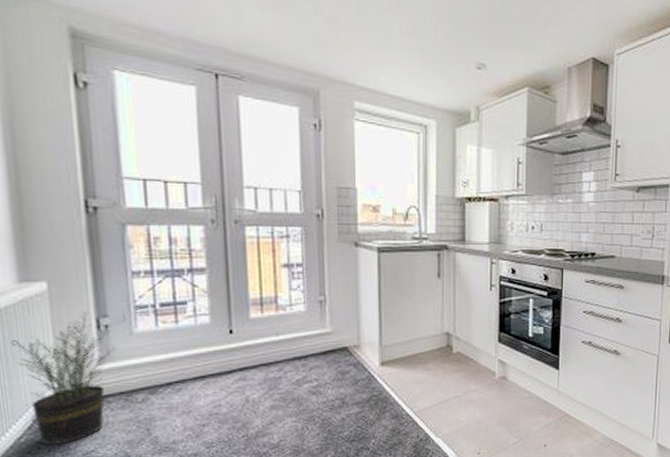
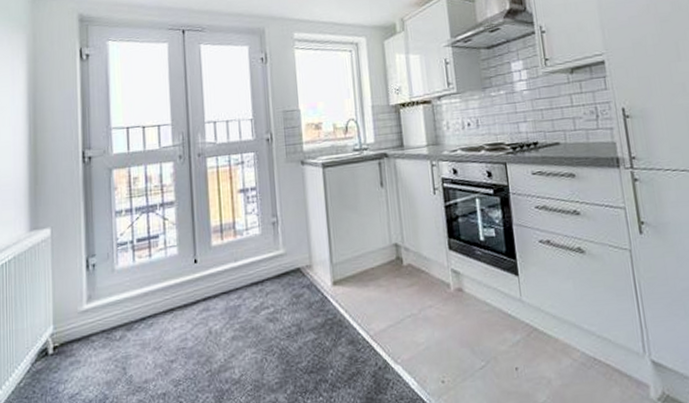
potted plant: present [11,312,116,446] -> none [20,253,101,390]

